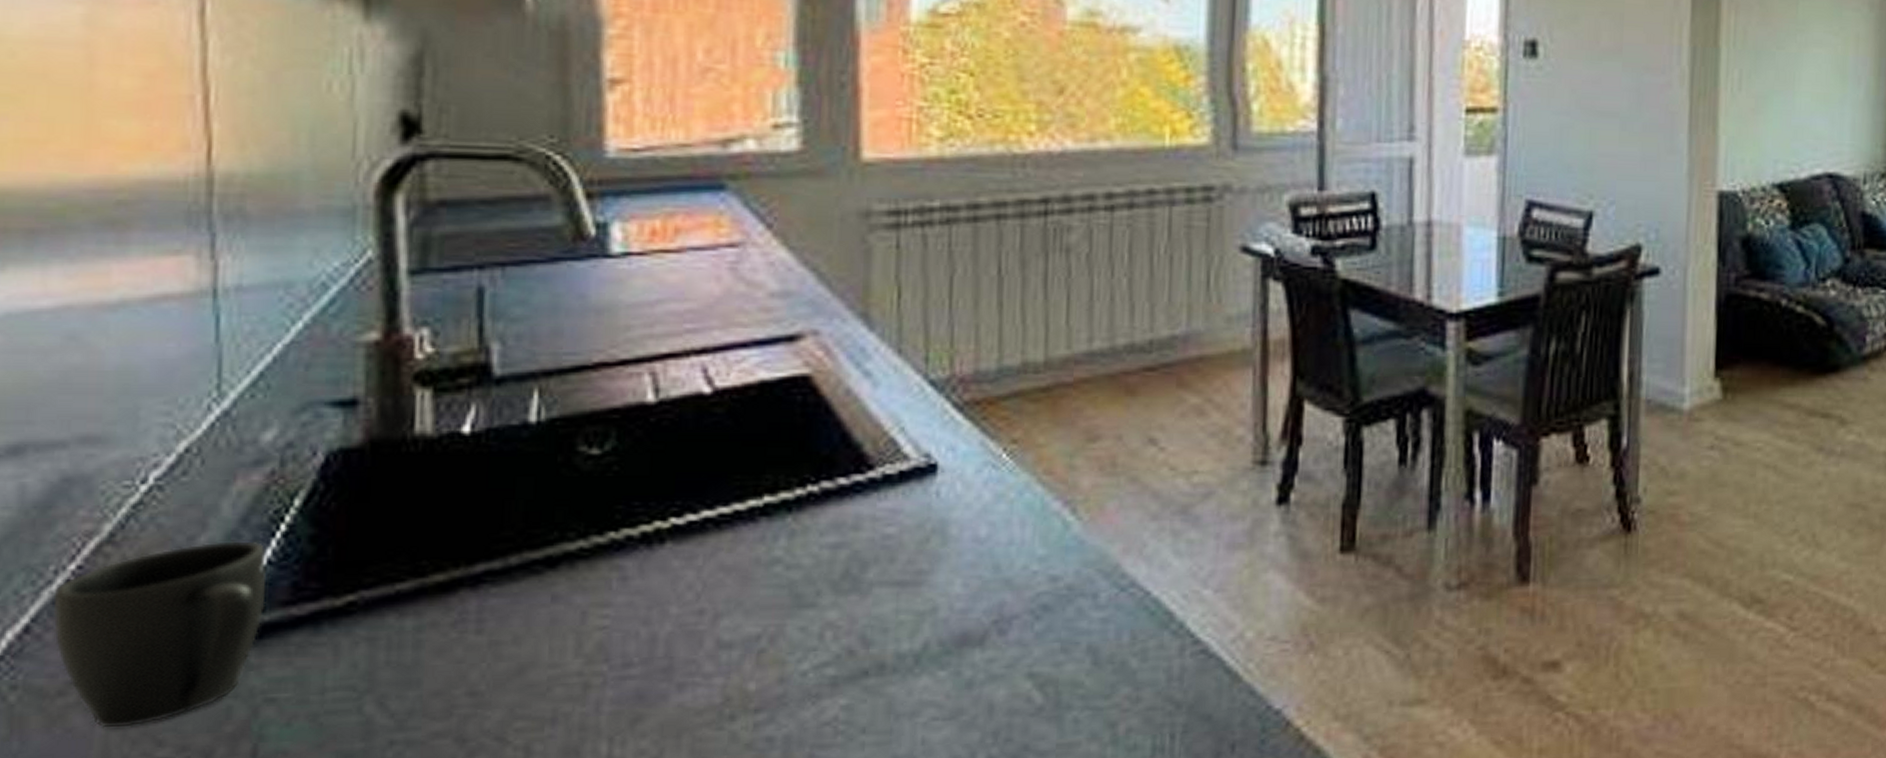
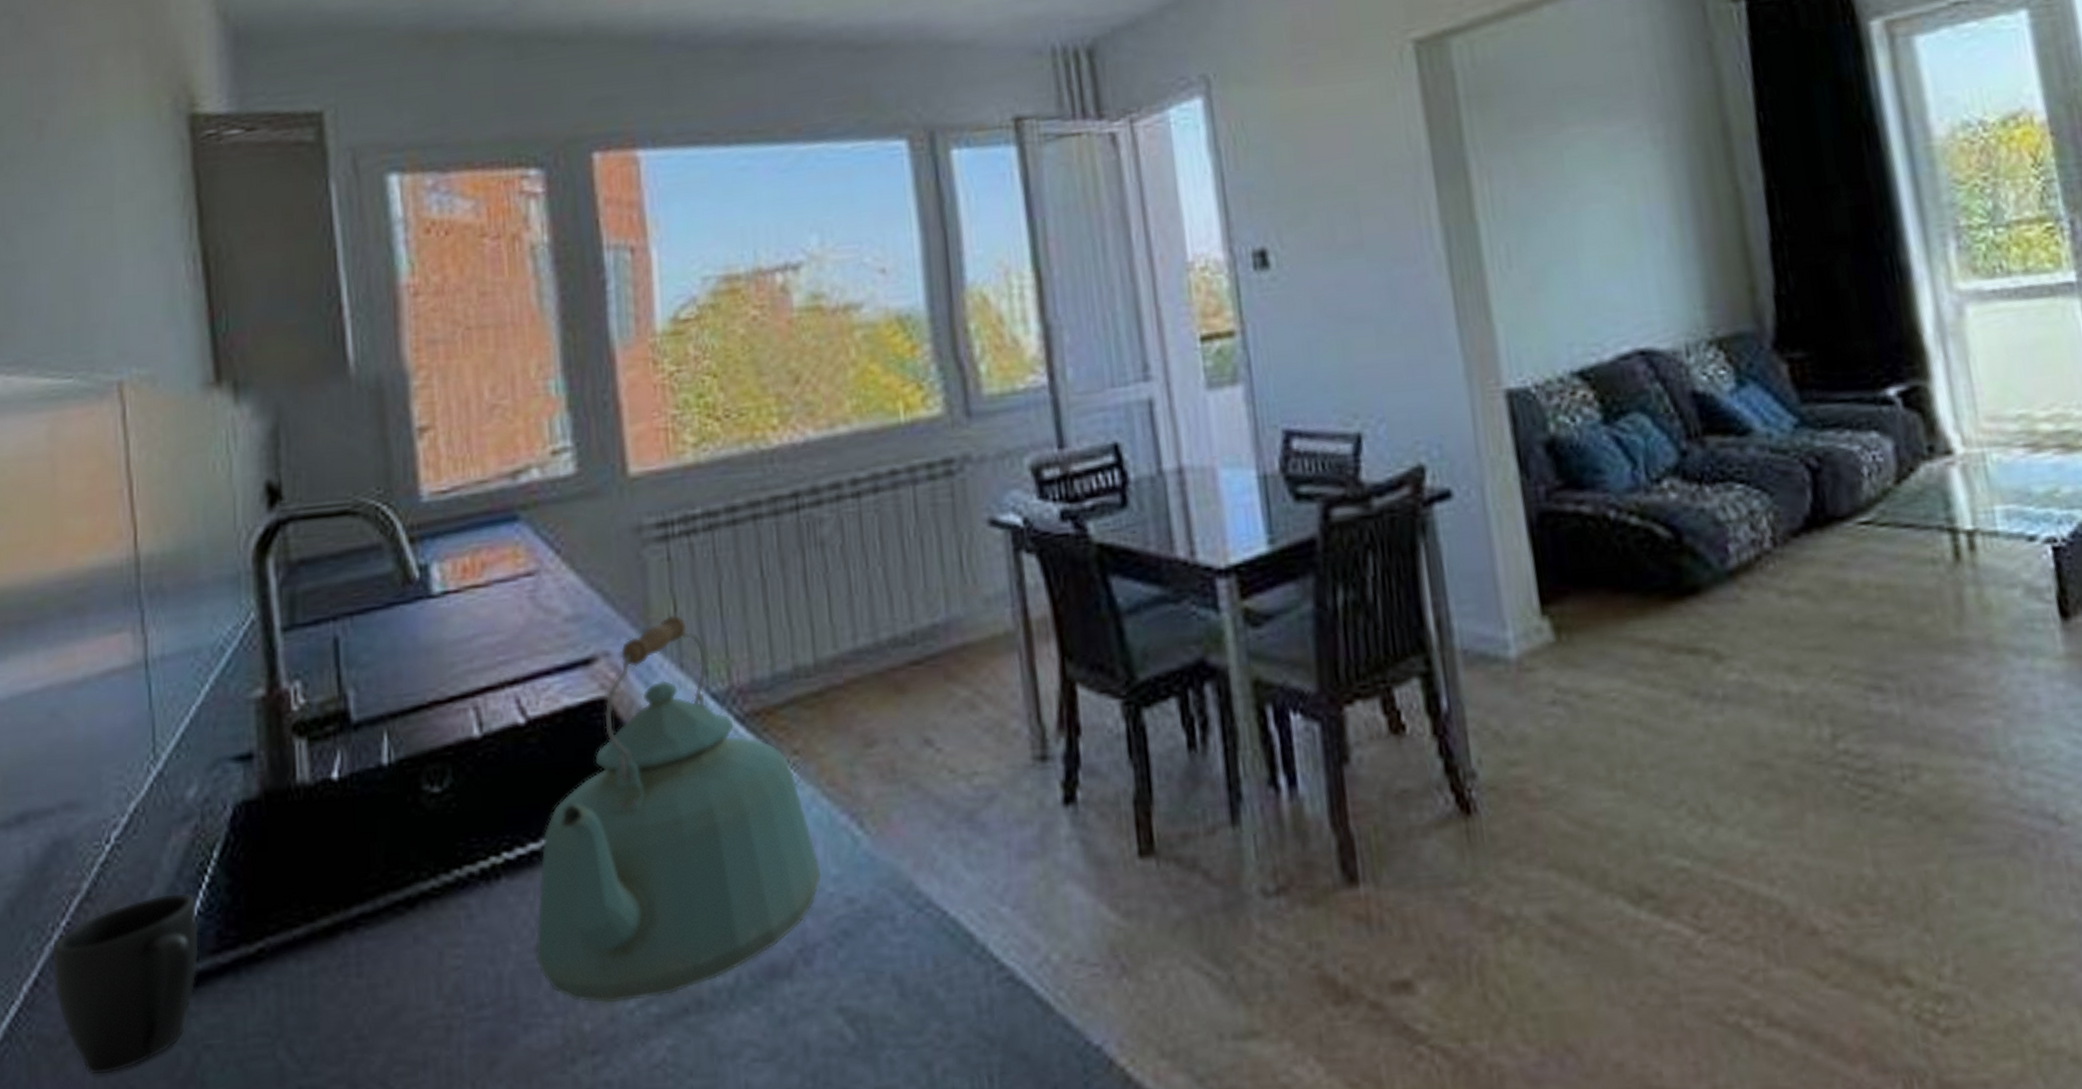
kettle: none [698,301,1027,665] -> present [535,614,822,1004]

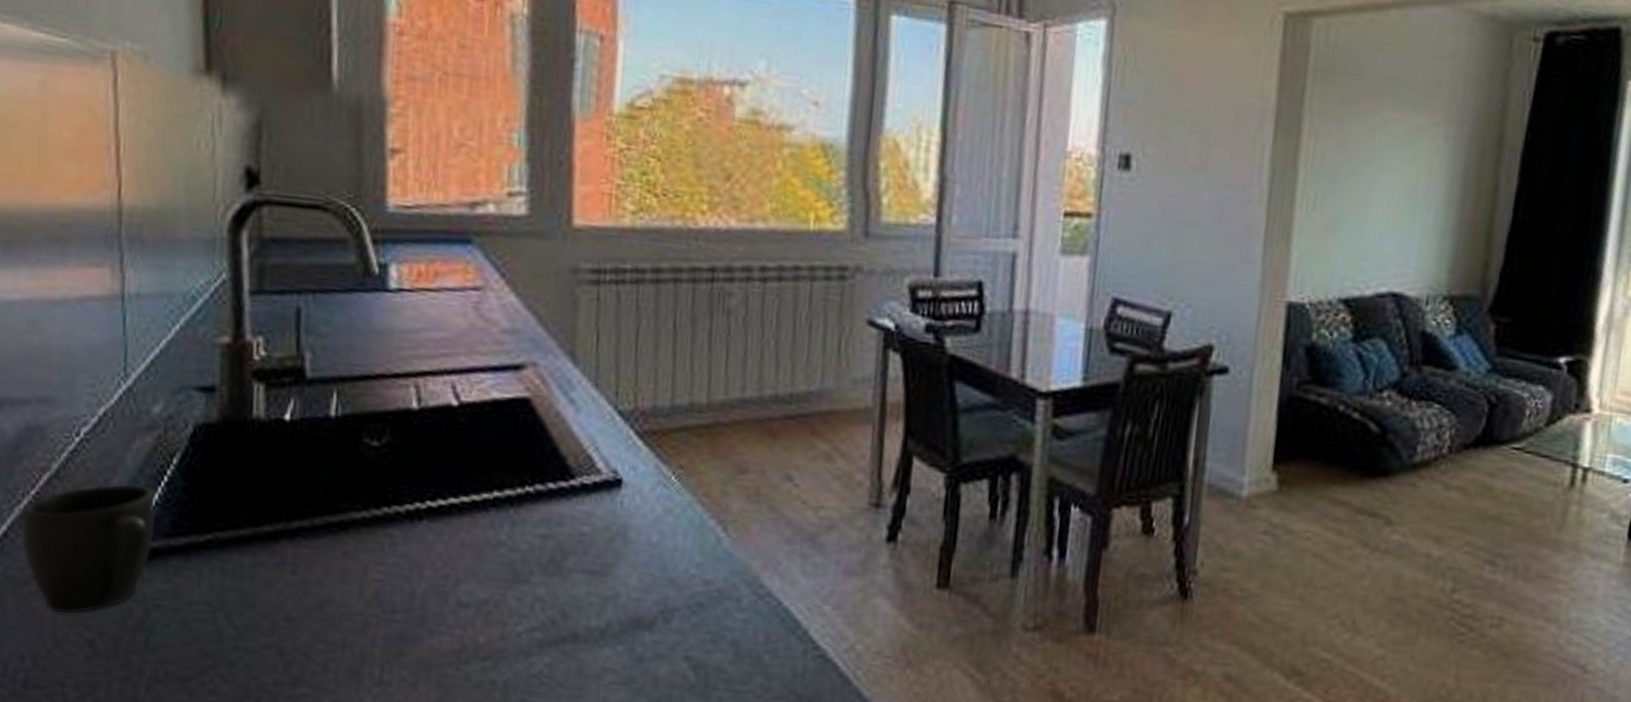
kettle: present [535,614,822,1004] -> none [444,344,688,627]

